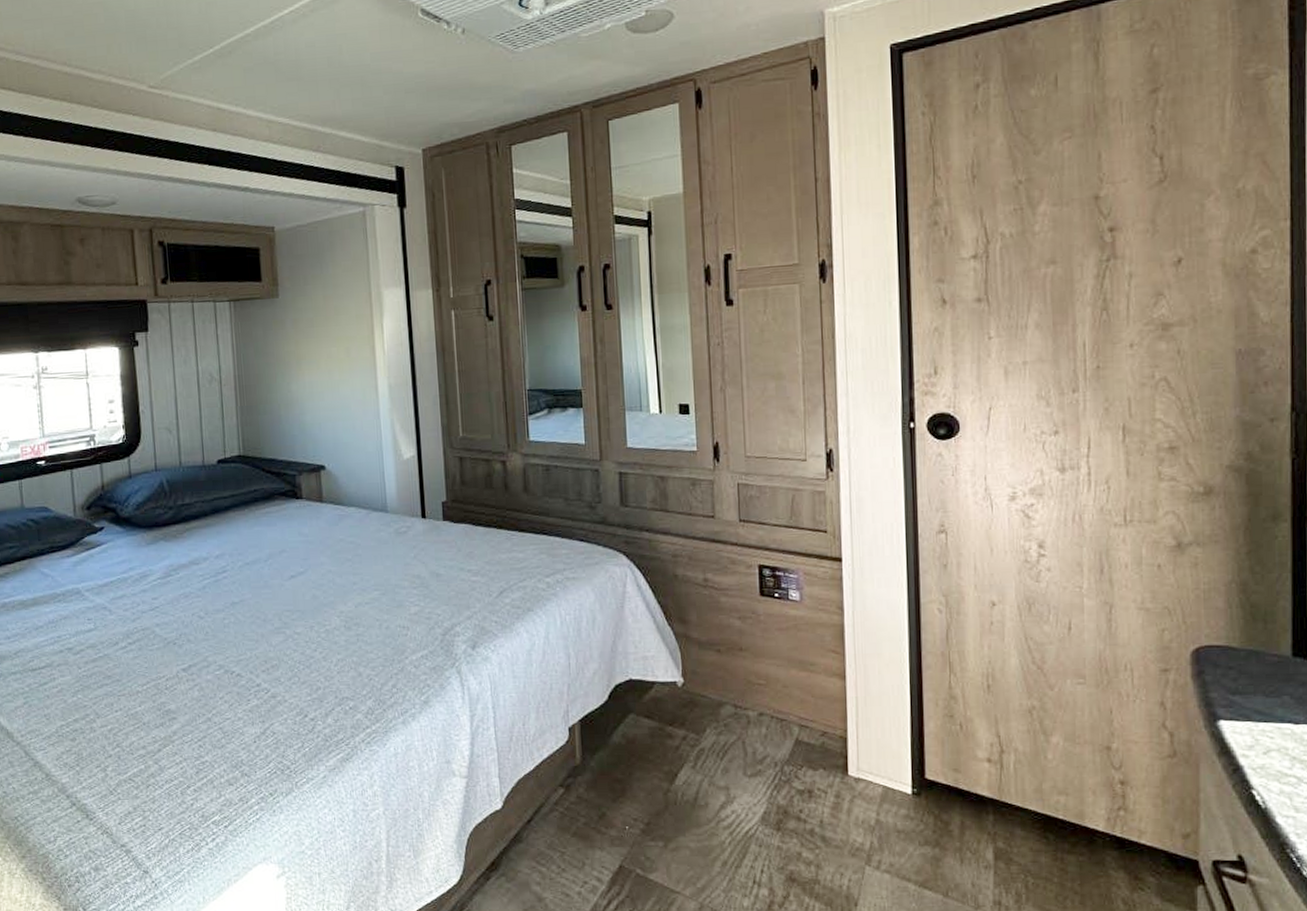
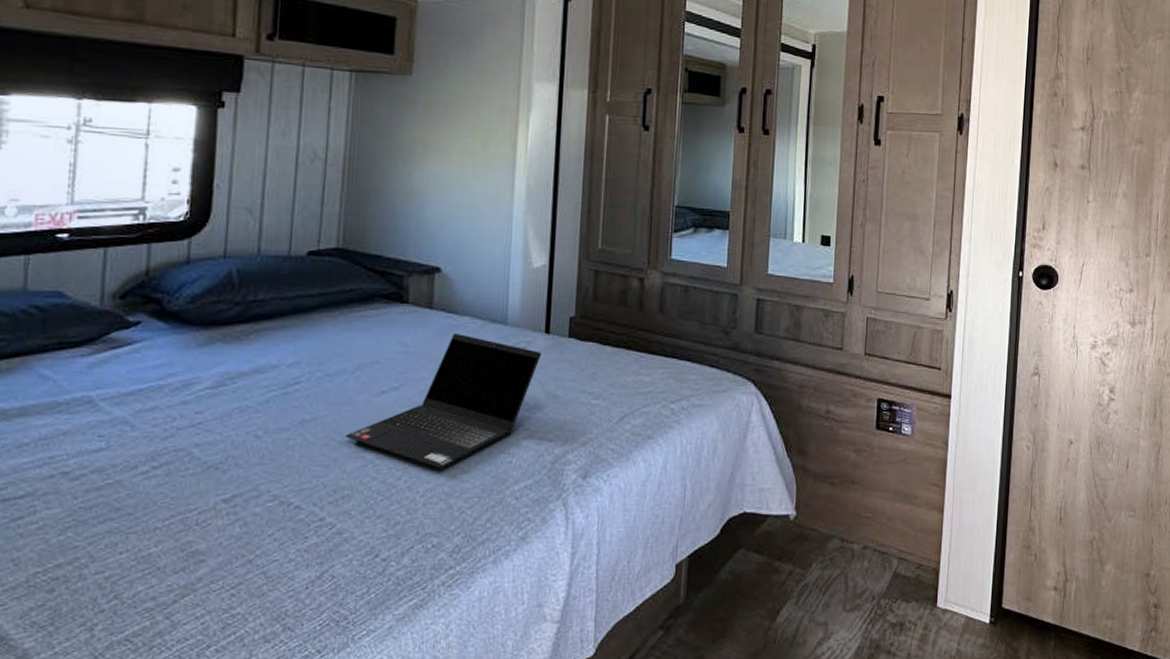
laptop computer: none [267,522,422,641] -> present [345,332,542,469]

